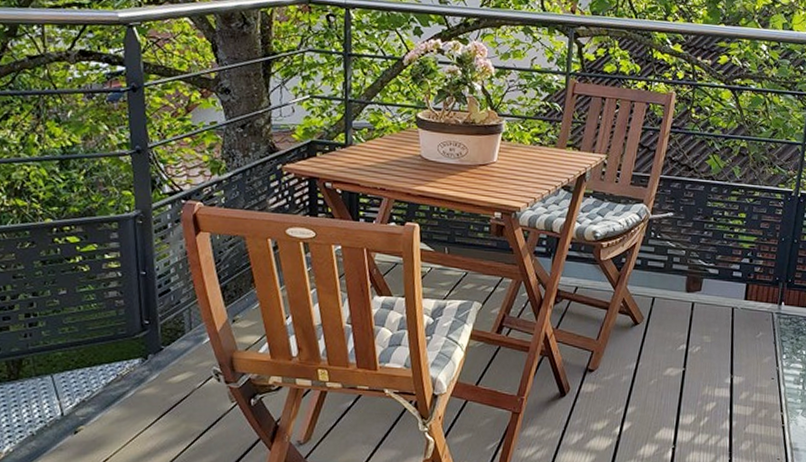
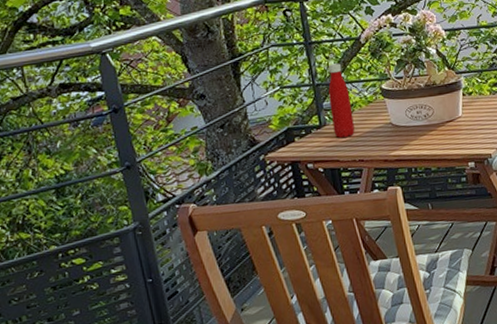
bottle: none [359,81,383,163] -> present [328,63,355,139]

